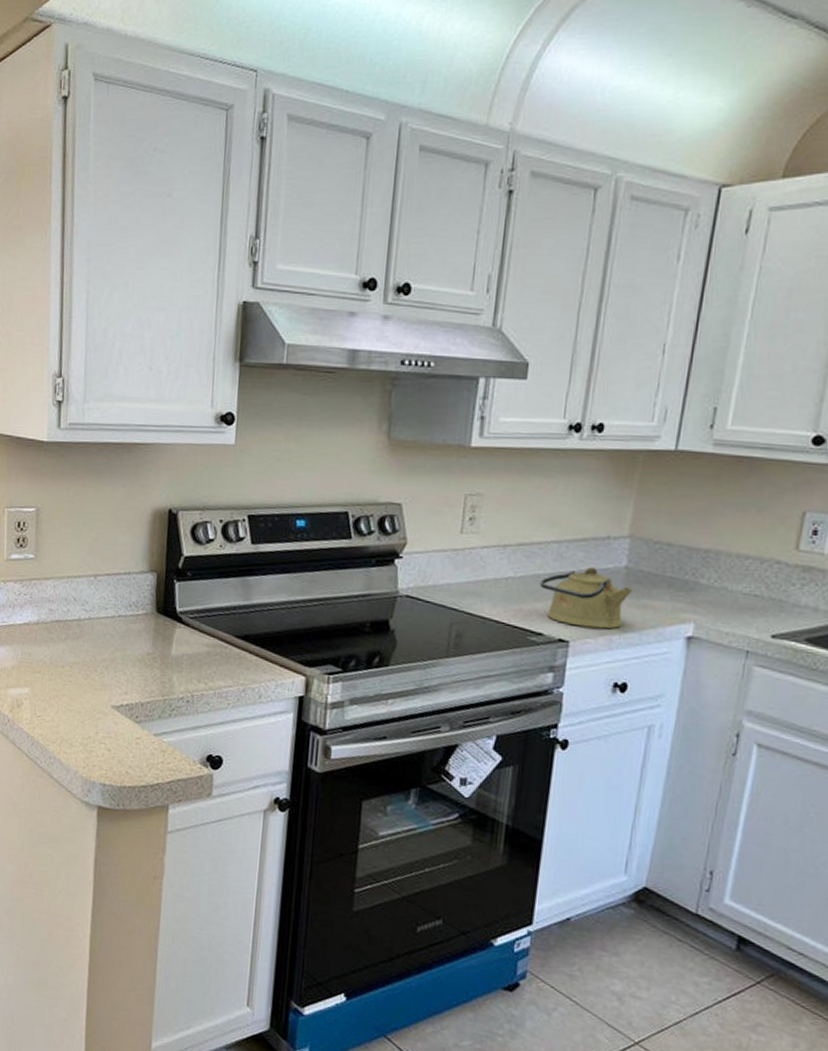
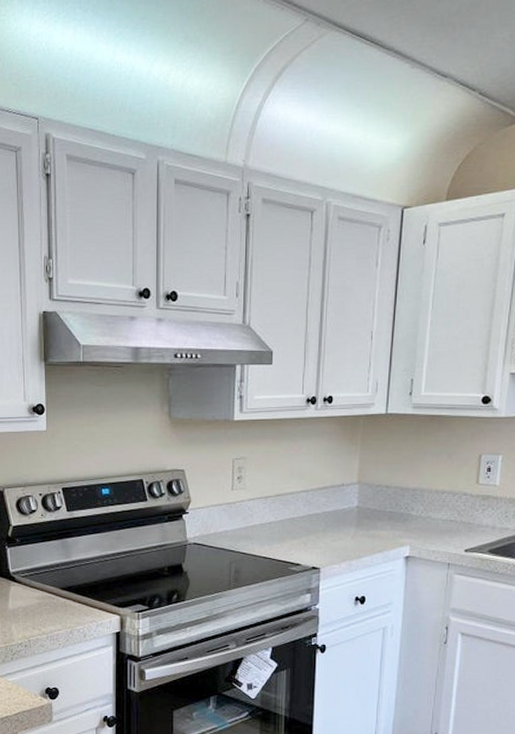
kettle: present [539,567,633,629] -> none [294,509,364,556]

